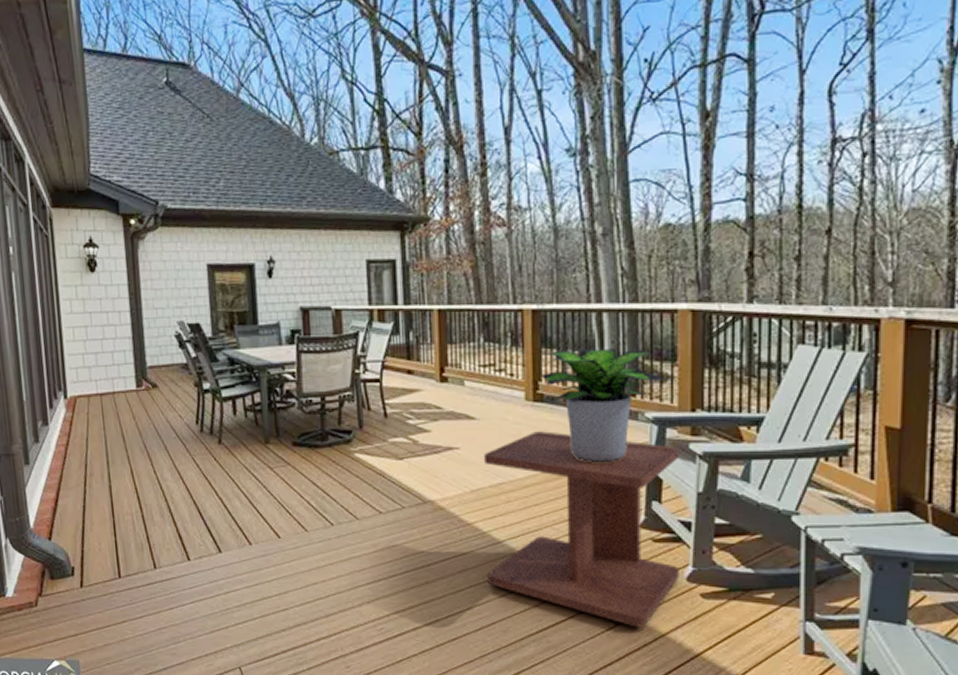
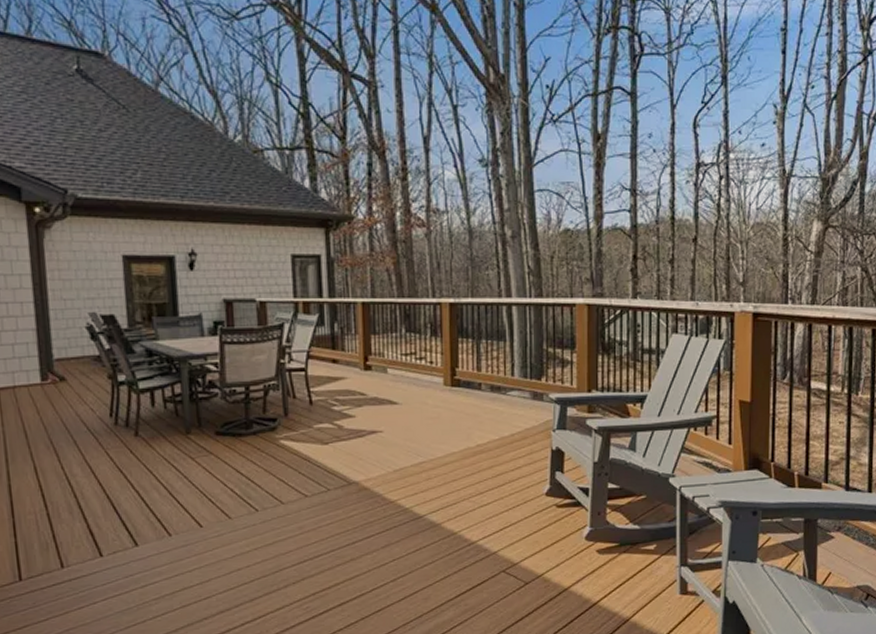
side table: present [483,431,680,628] -> none [405,413,579,585]
potted plant: present [541,348,668,462] -> none [458,337,568,440]

